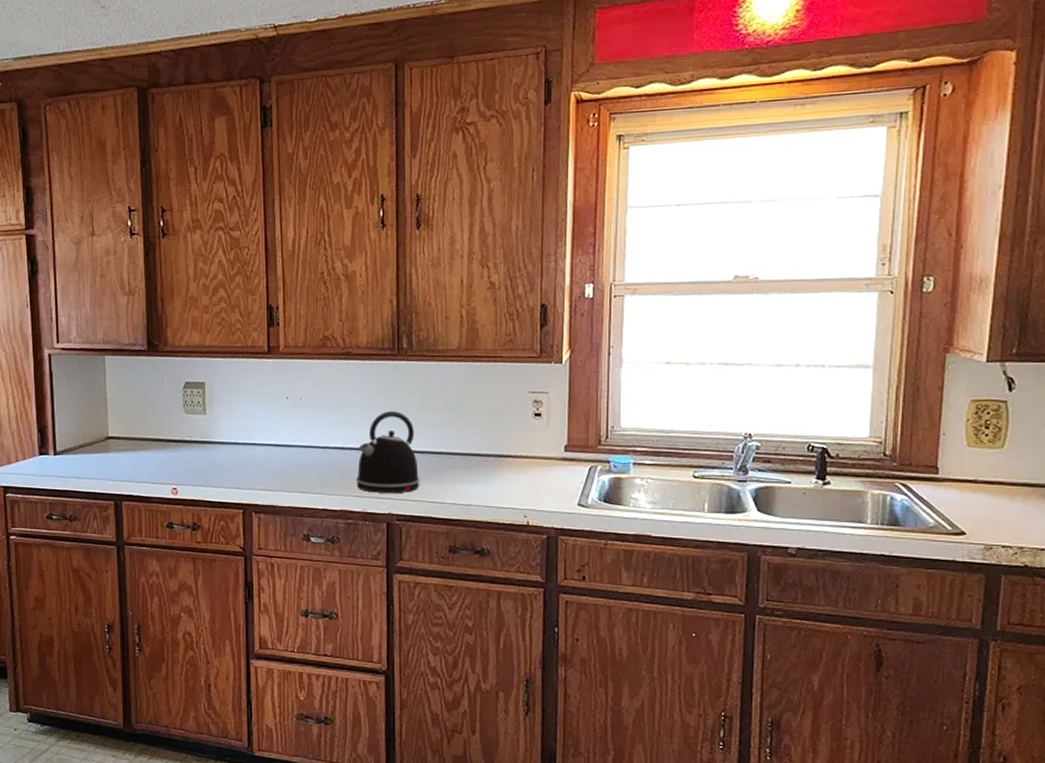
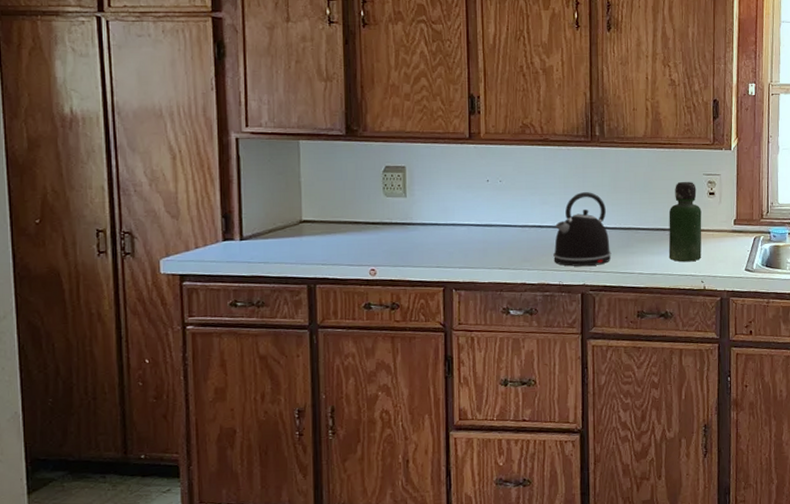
bottle: none [485,401,526,493] -> present [668,182,702,262]

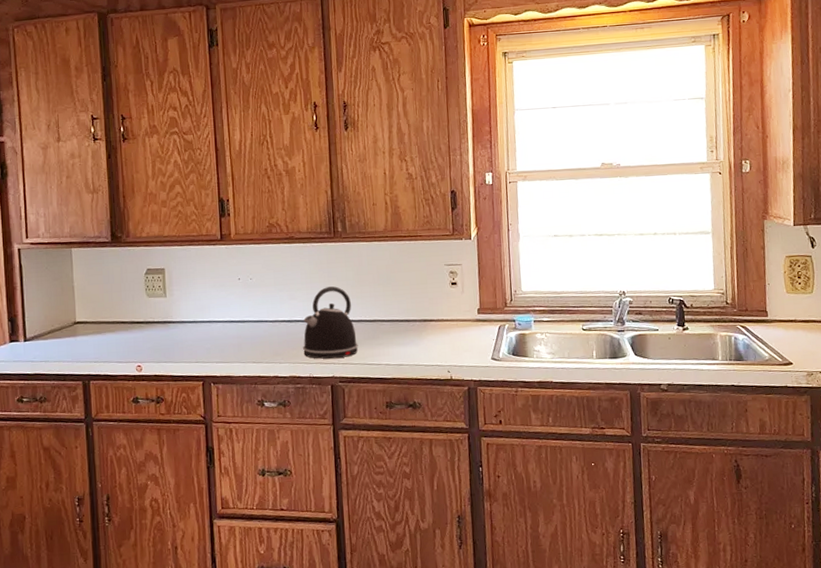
bottle: present [668,182,702,262] -> none [412,273,447,353]

